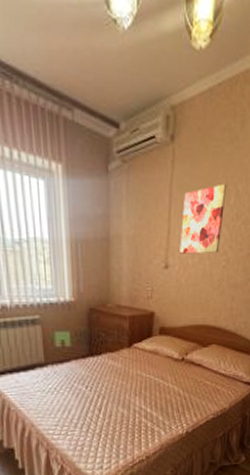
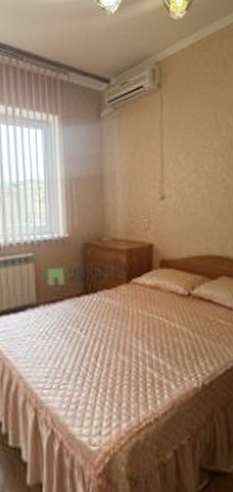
wall art: present [180,184,227,254] -> none [174,118,218,185]

